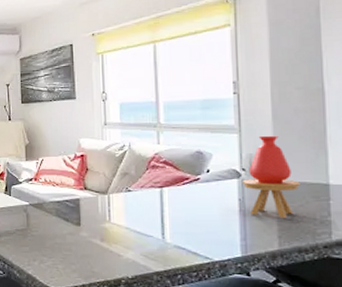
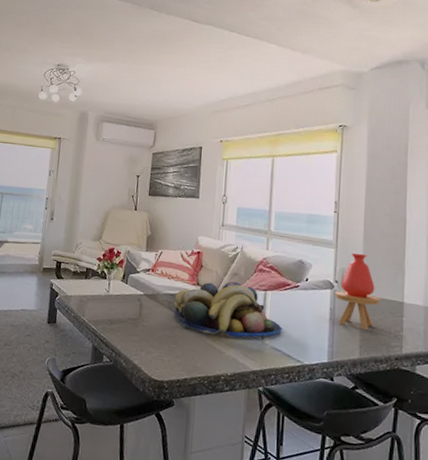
fruit bowl: none [62,181,185,239] -> present [174,281,282,338]

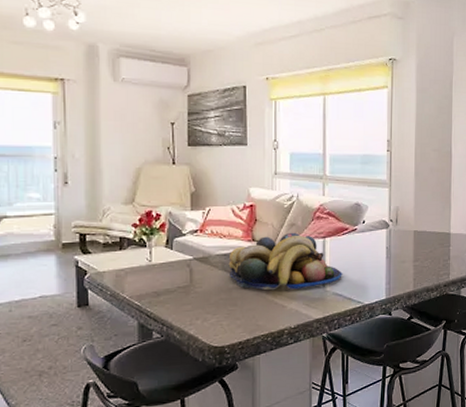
vase: present [334,252,381,330] -> none [389,190,431,263]

